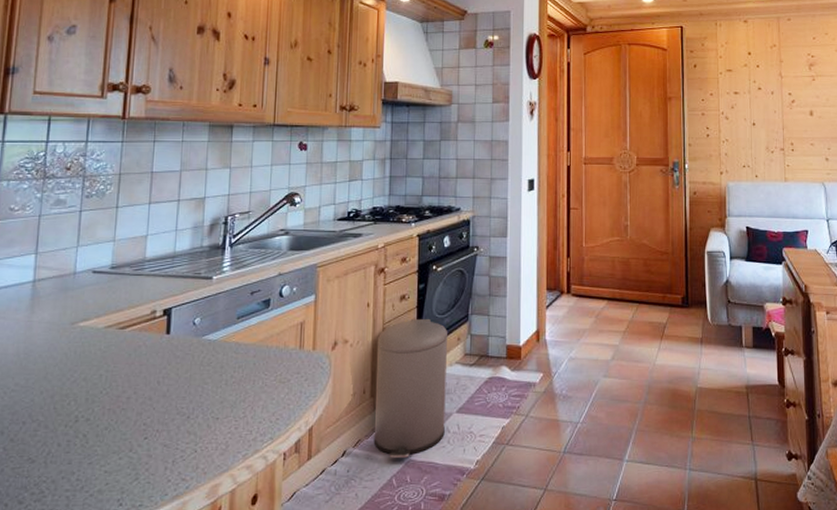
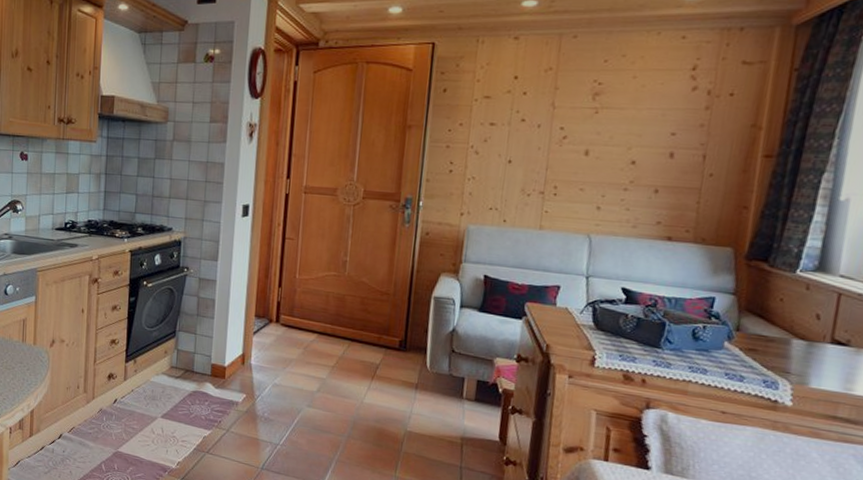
pedal bin: present [373,319,447,459] -> none [86,329,155,450]

